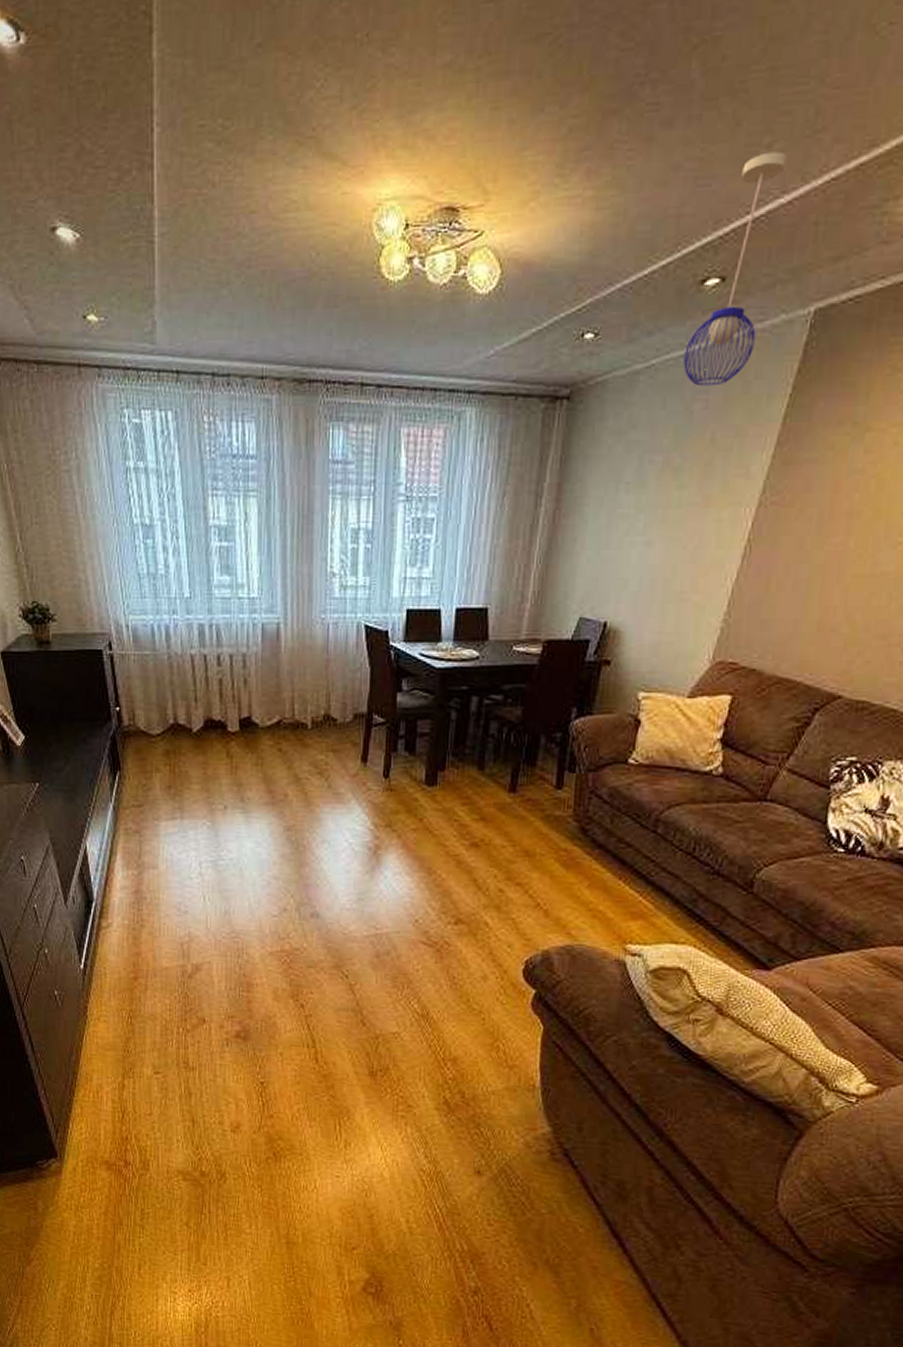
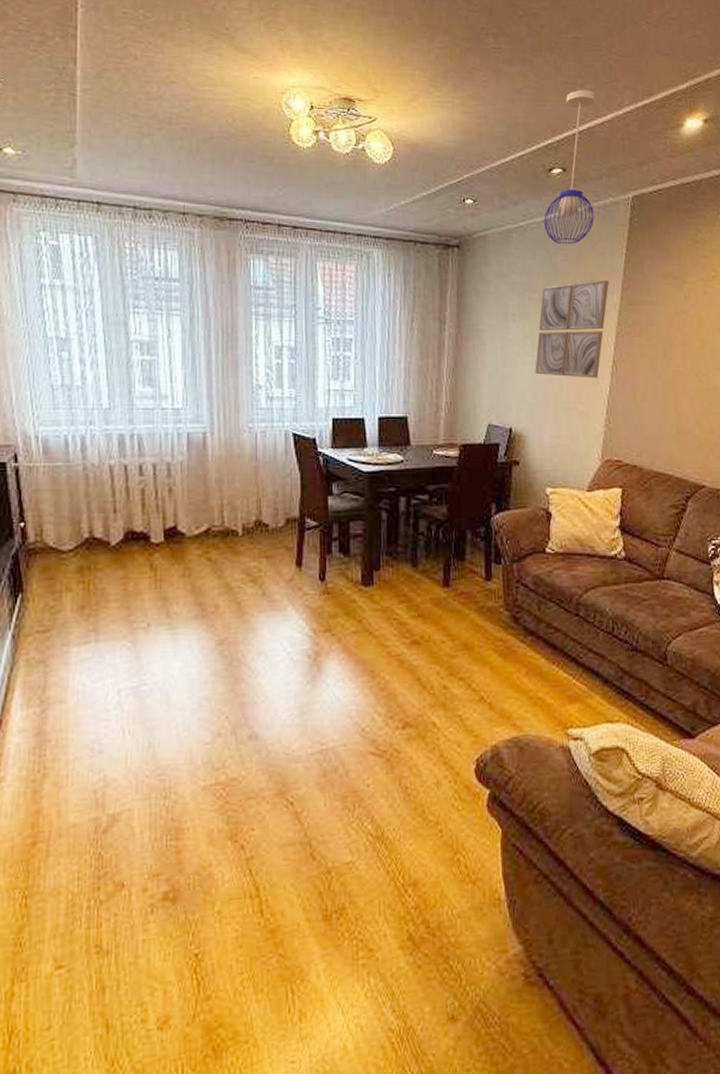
wall art: none [644,432,760,562] -> present [535,280,609,378]

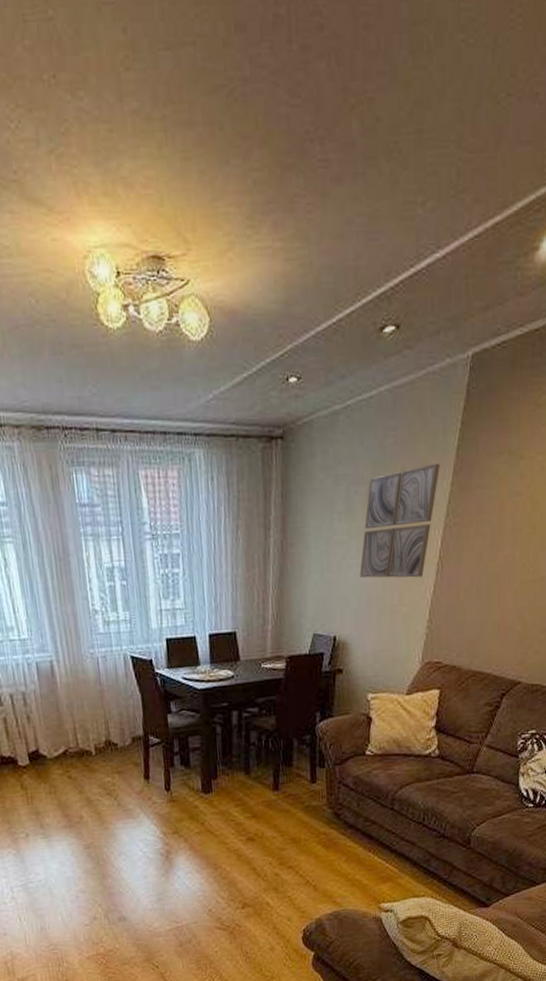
pendant light: present [544,89,595,245] -> none [373,209,437,424]

